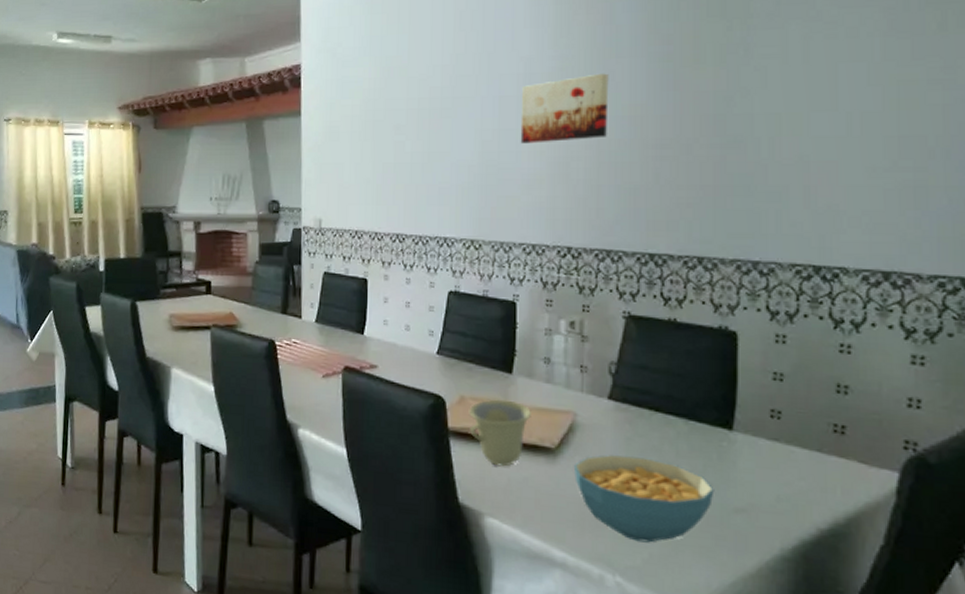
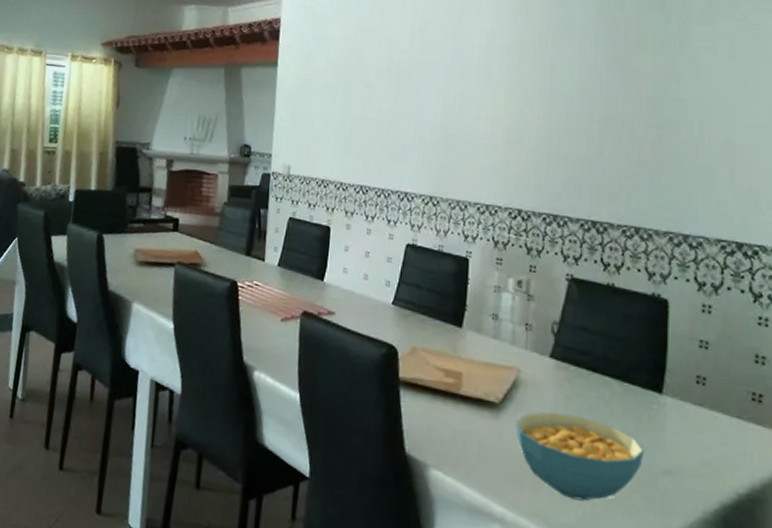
cup: present [468,399,531,467] -> none [418,351,478,419]
wall art: present [520,73,609,144] -> none [479,51,561,111]

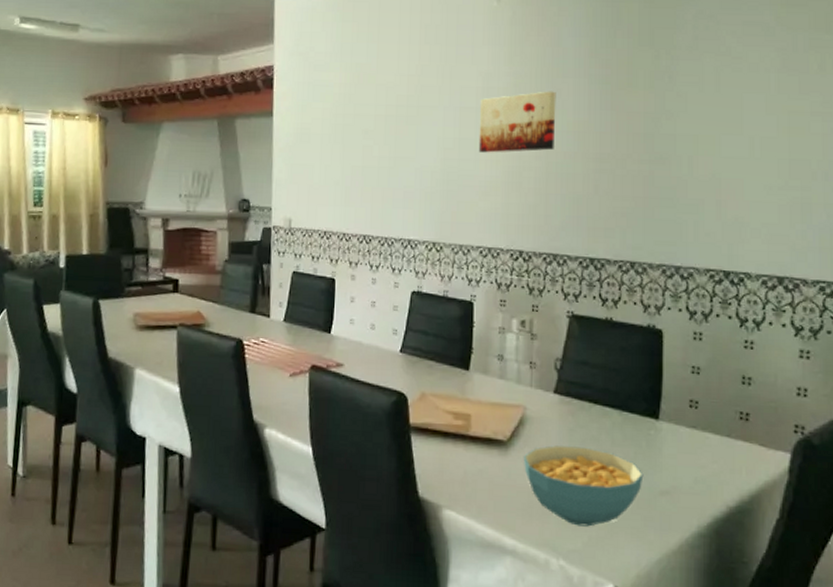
wall art: none [479,51,561,111] -> present [478,91,556,153]

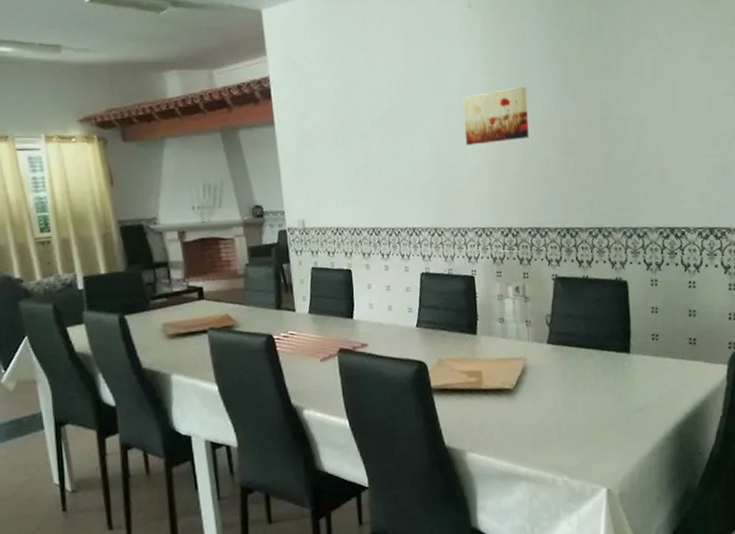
cereal bowl: present [523,445,644,527] -> none [527,384,622,448]

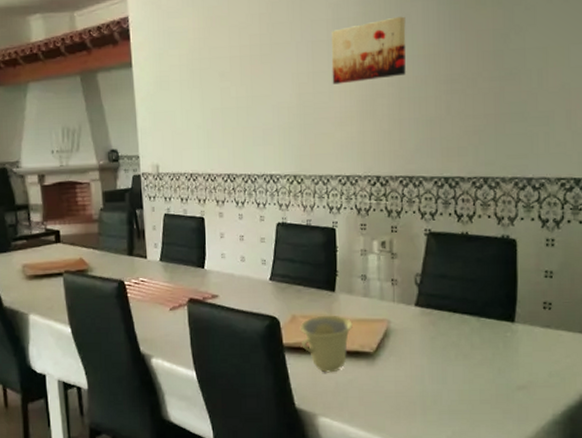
cup: none [446,356,494,411] -> present [300,315,353,373]

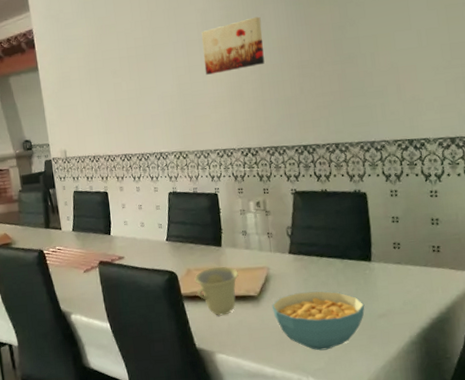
cereal bowl: none [389,352,502,423] -> present [271,291,365,351]

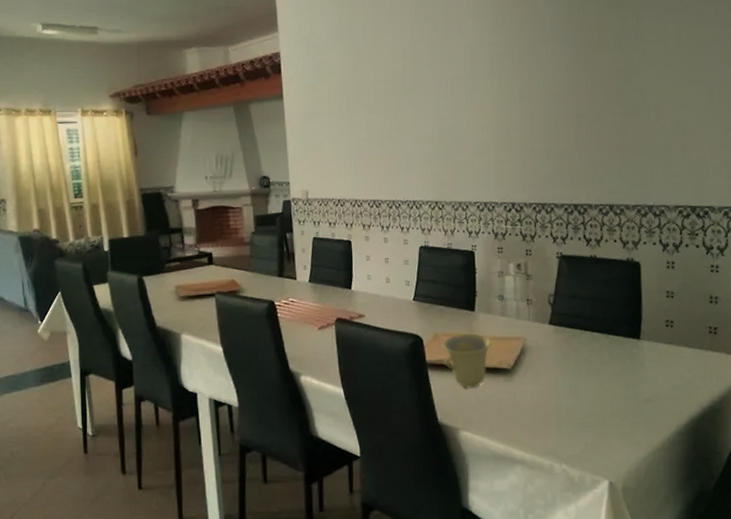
wall art: present [201,16,265,75] -> none [468,57,537,118]
cereal bowl: present [271,291,365,351] -> none [525,368,630,435]

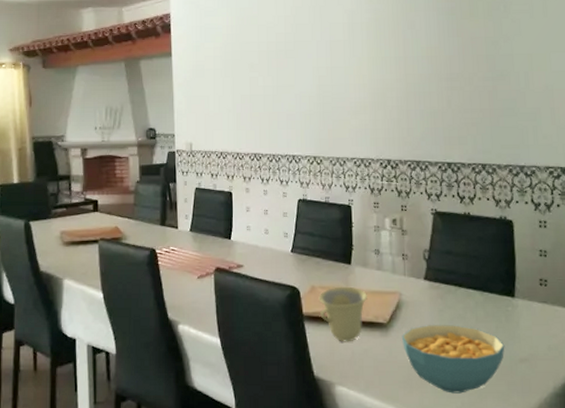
cereal bowl: none [525,368,630,435] -> present [401,325,505,394]

